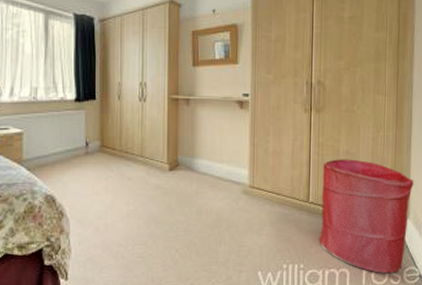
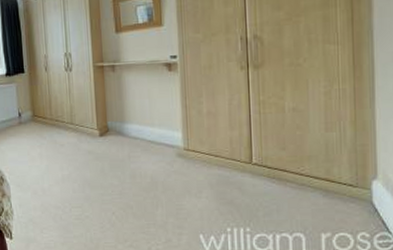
laundry hamper: present [320,159,414,274] -> none [266,116,381,240]

